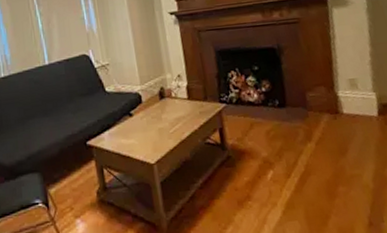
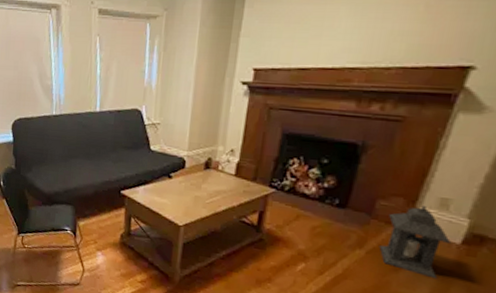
lantern: none [319,89,376,154] -> present [379,206,452,279]

